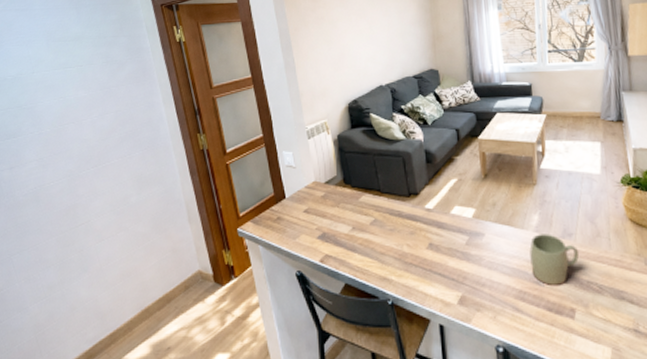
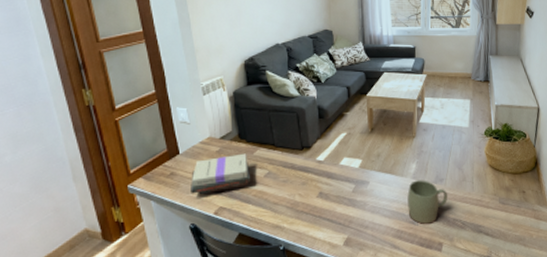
books: none [297,199,357,241] -> present [191,153,251,195]

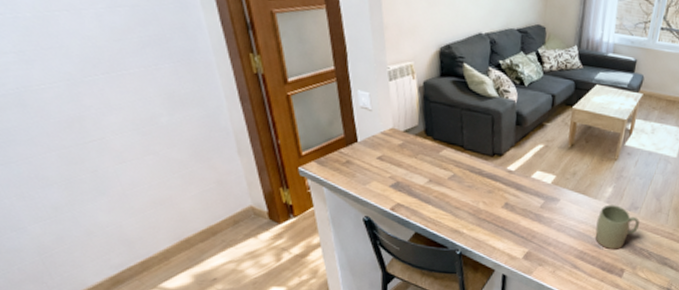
books: present [191,153,251,195] -> none [367,151,434,188]

